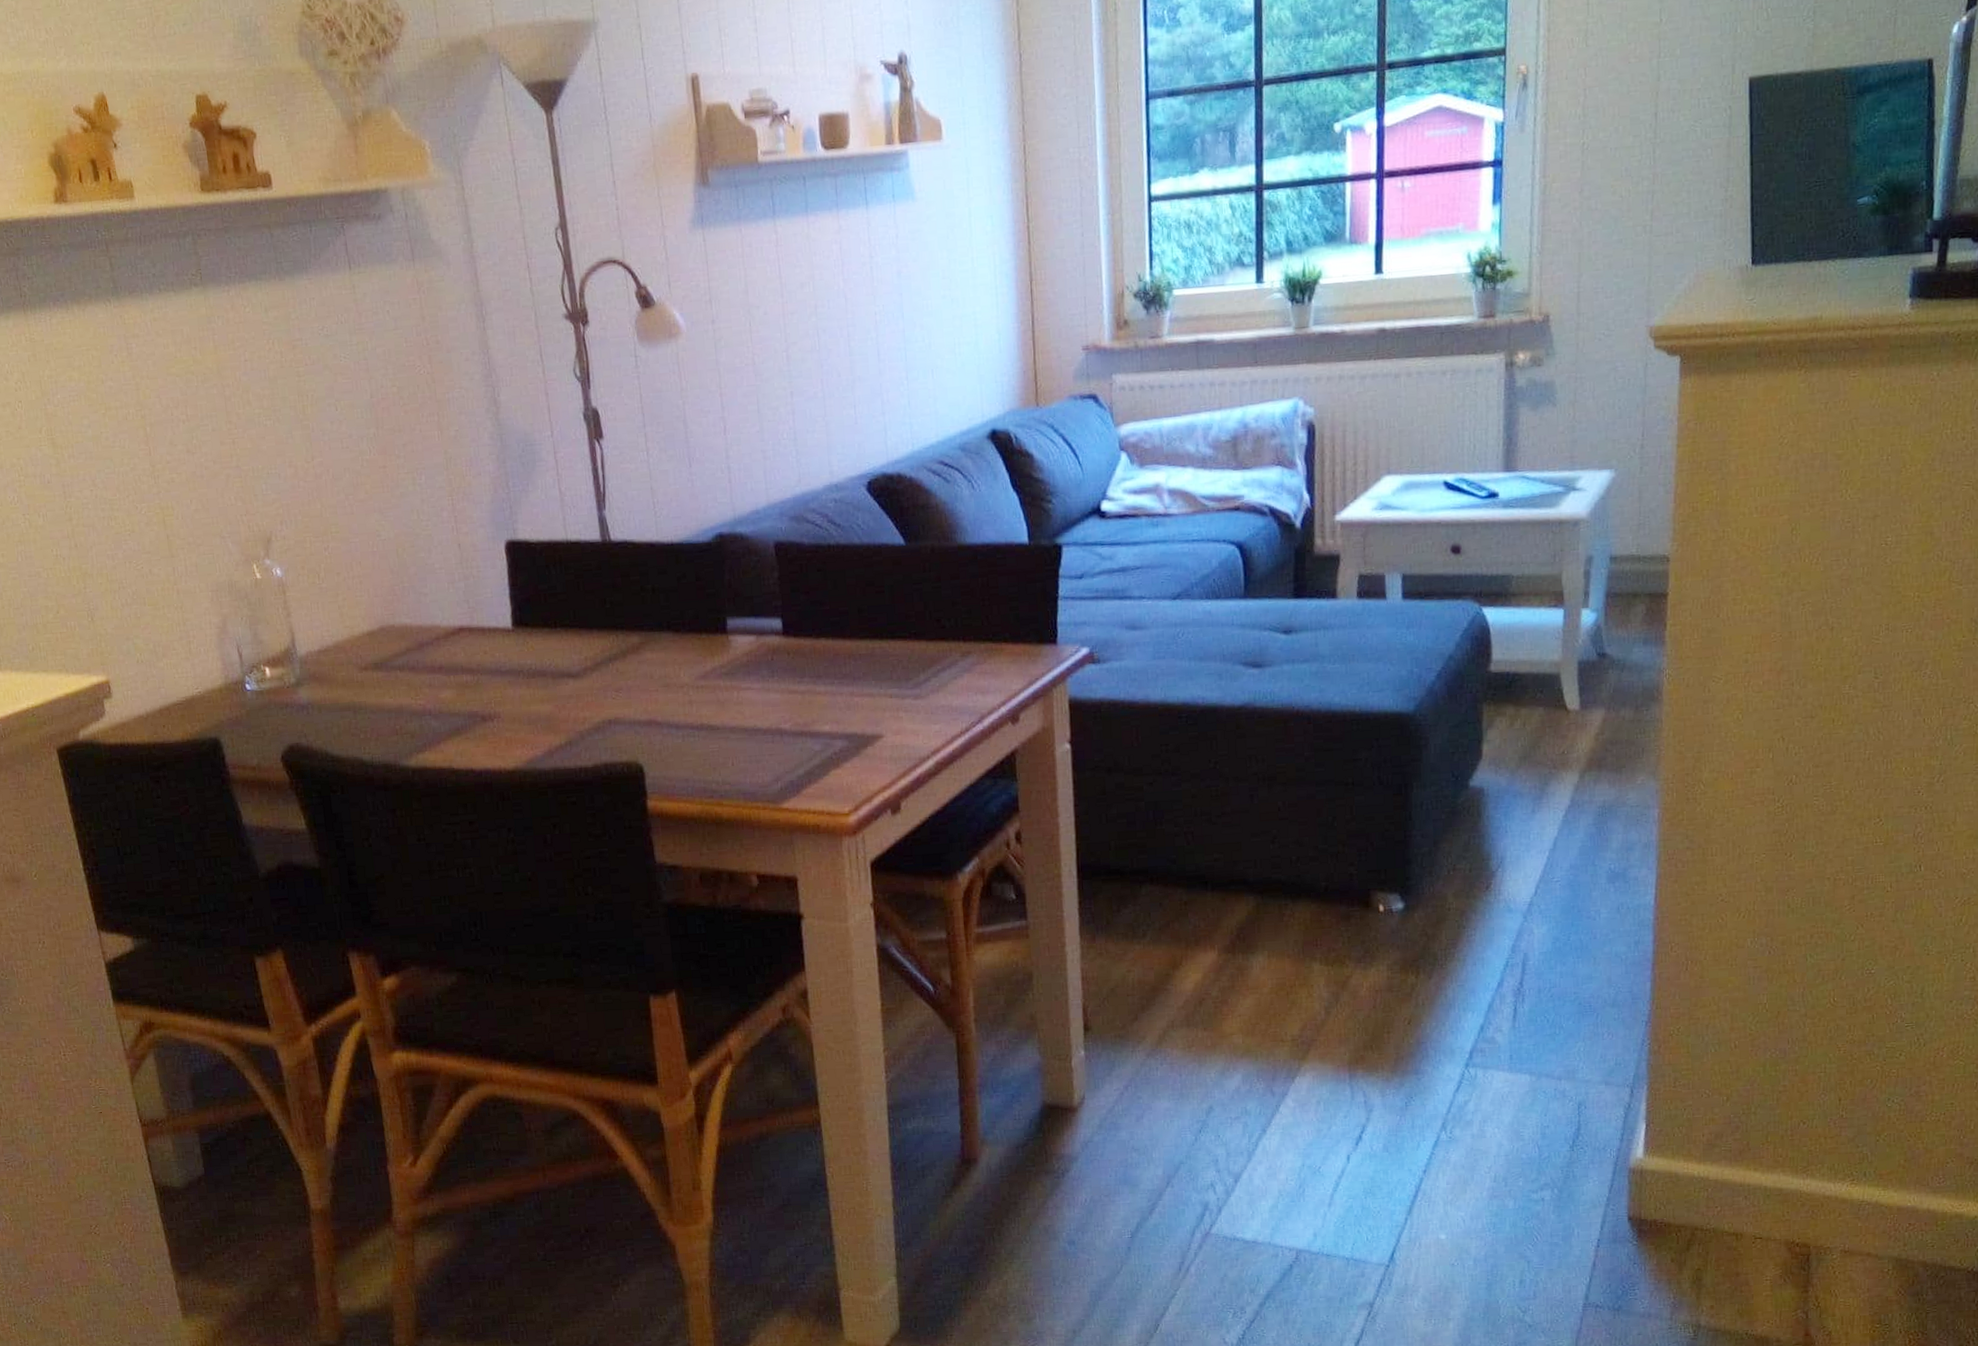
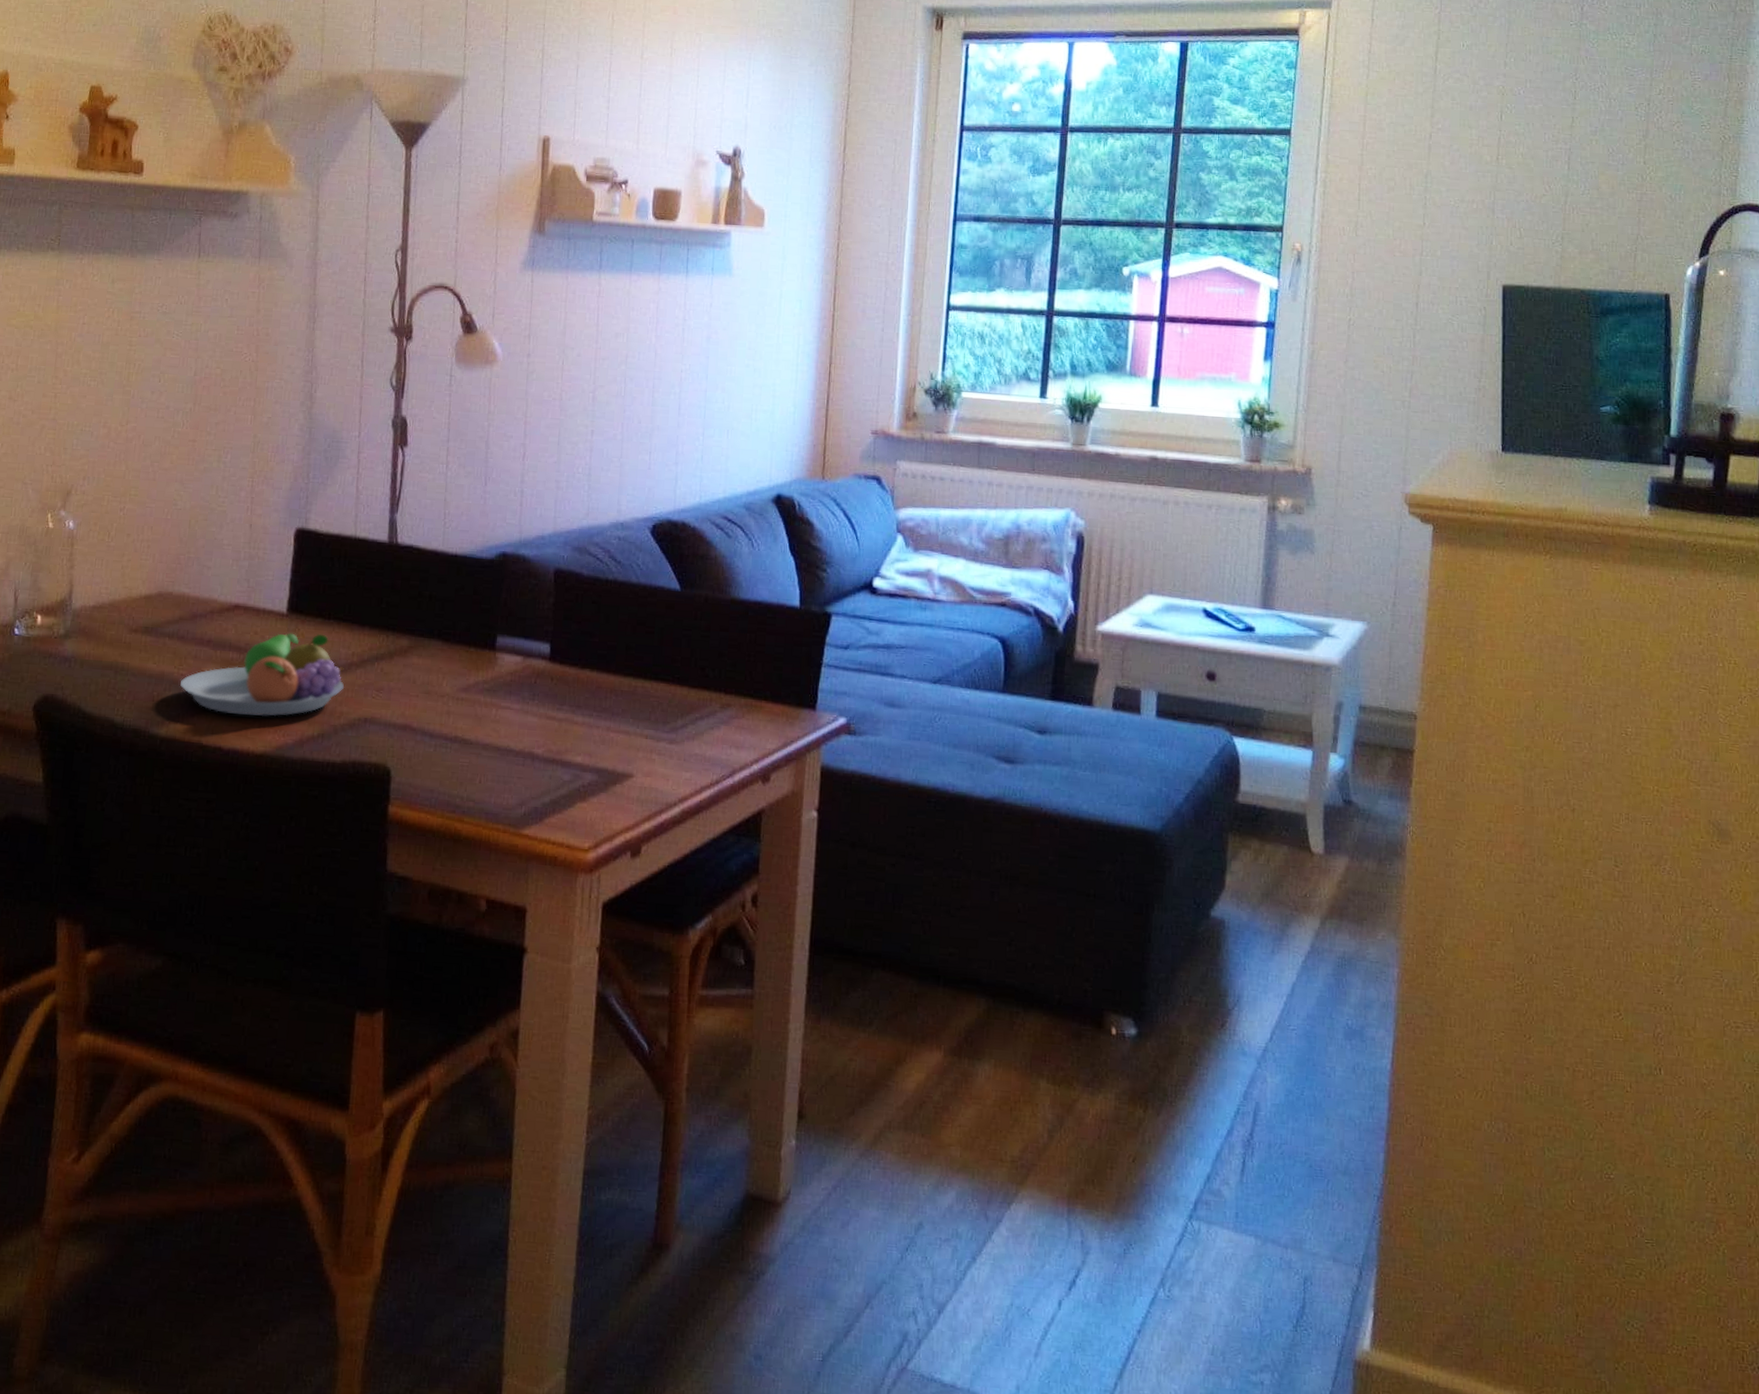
fruit bowl: none [420,643,584,736] -> present [180,633,345,717]

